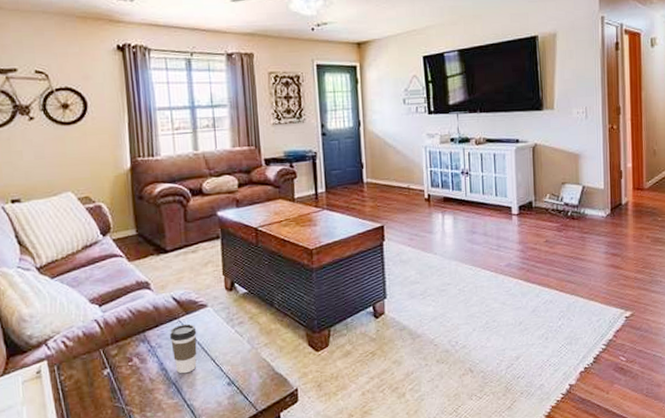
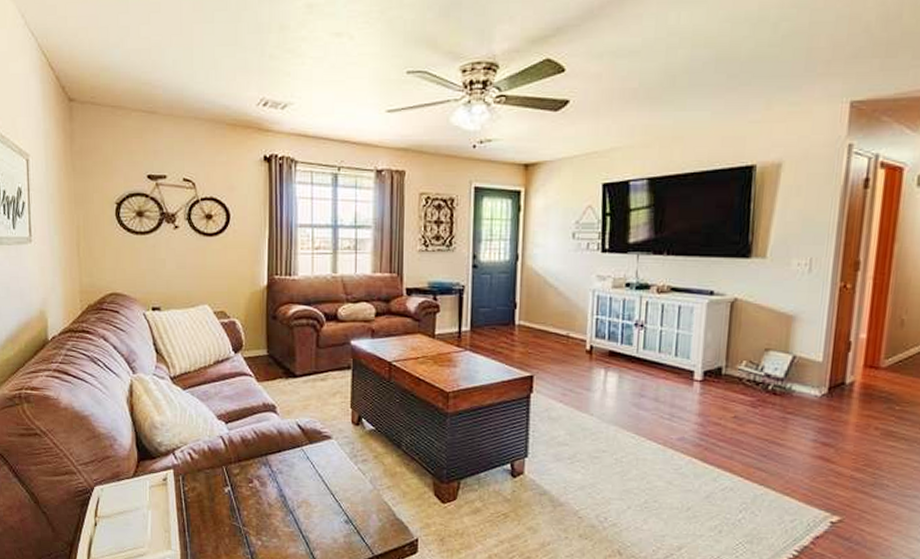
coffee cup: present [170,323,197,374] -> none [292,453,319,504]

